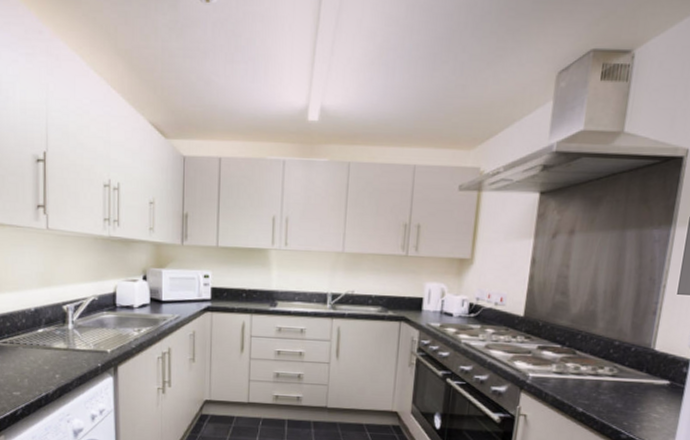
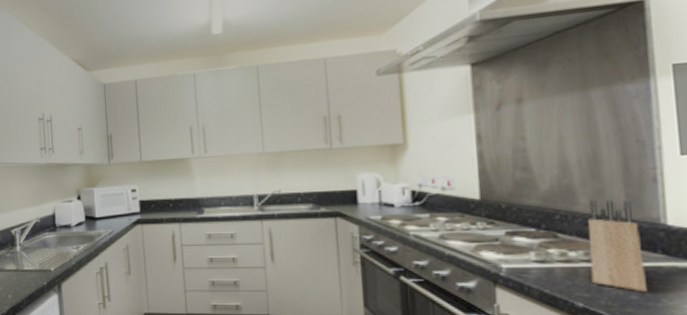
knife block: none [592,324,635,403] -> present [588,199,647,293]

